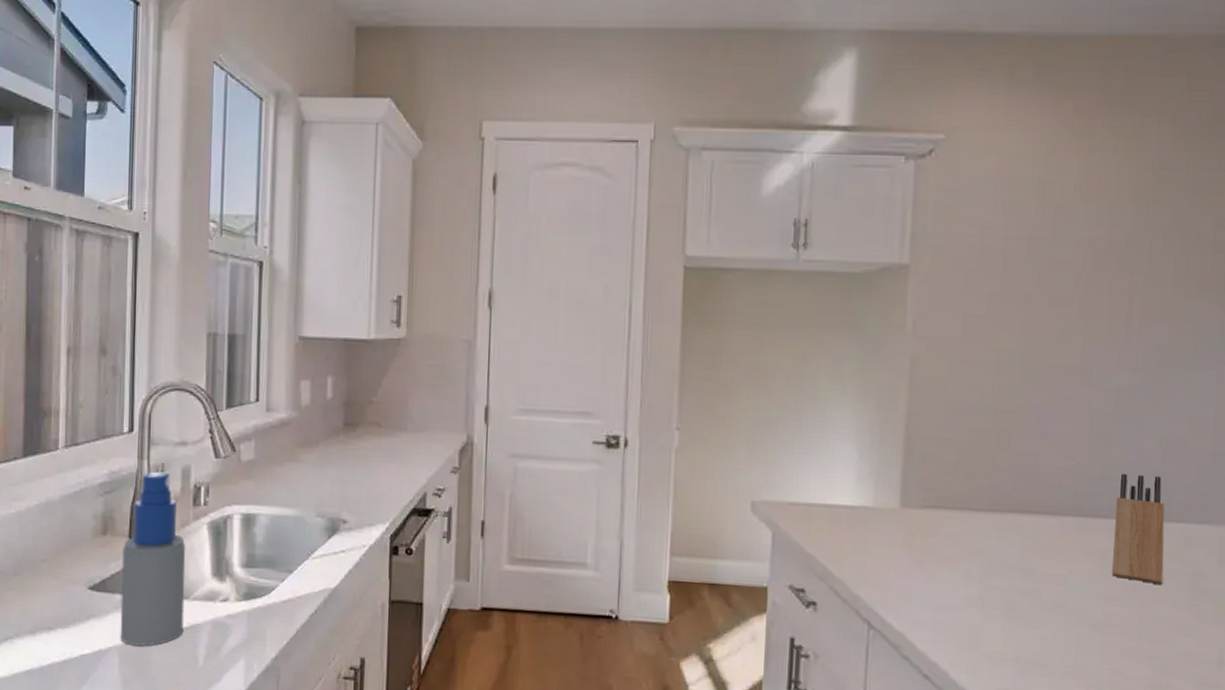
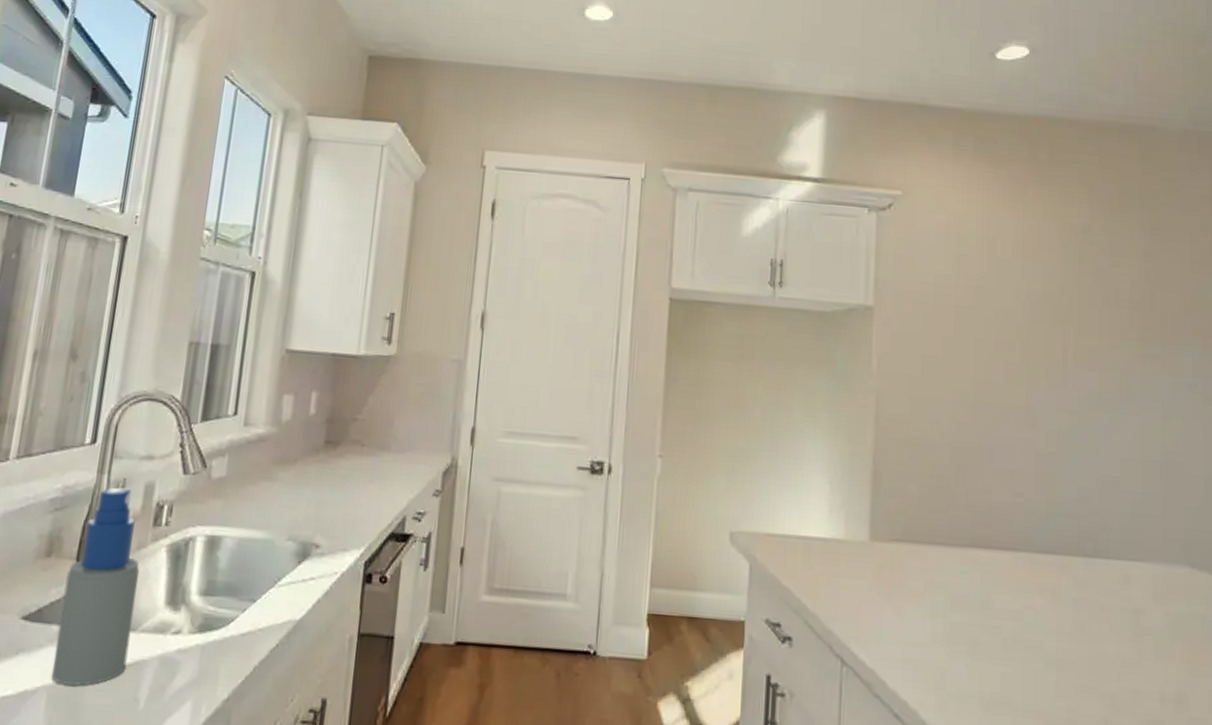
knife block: present [1112,473,1165,584] -> none [1063,510,1107,620]

